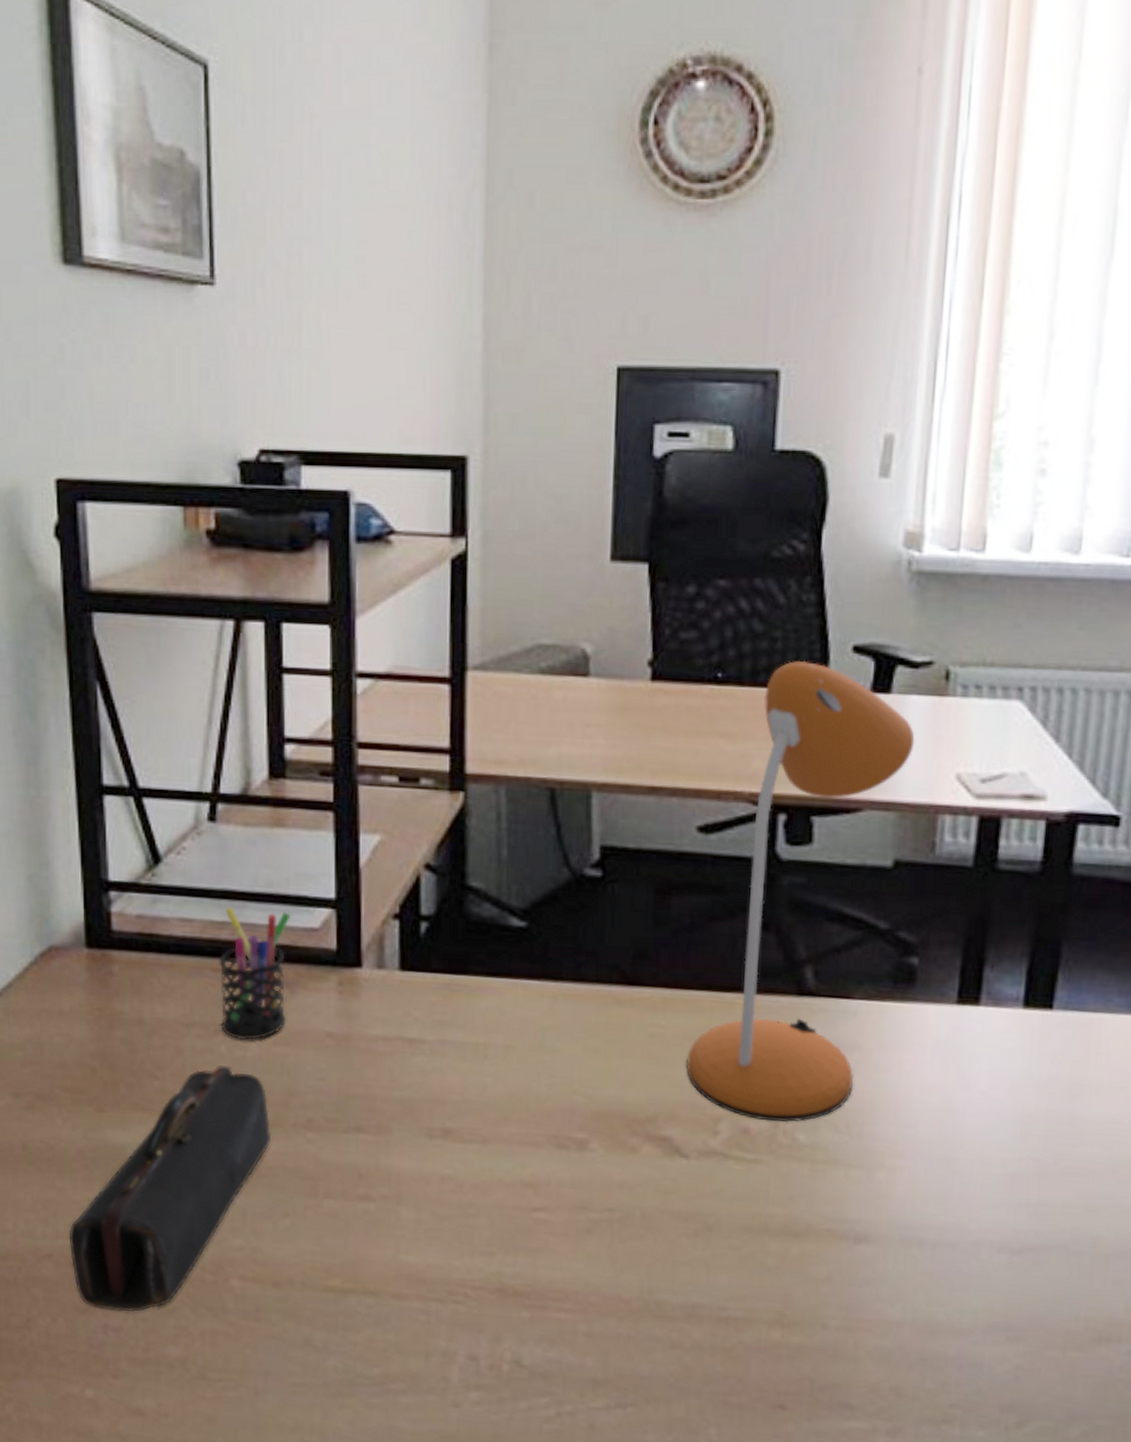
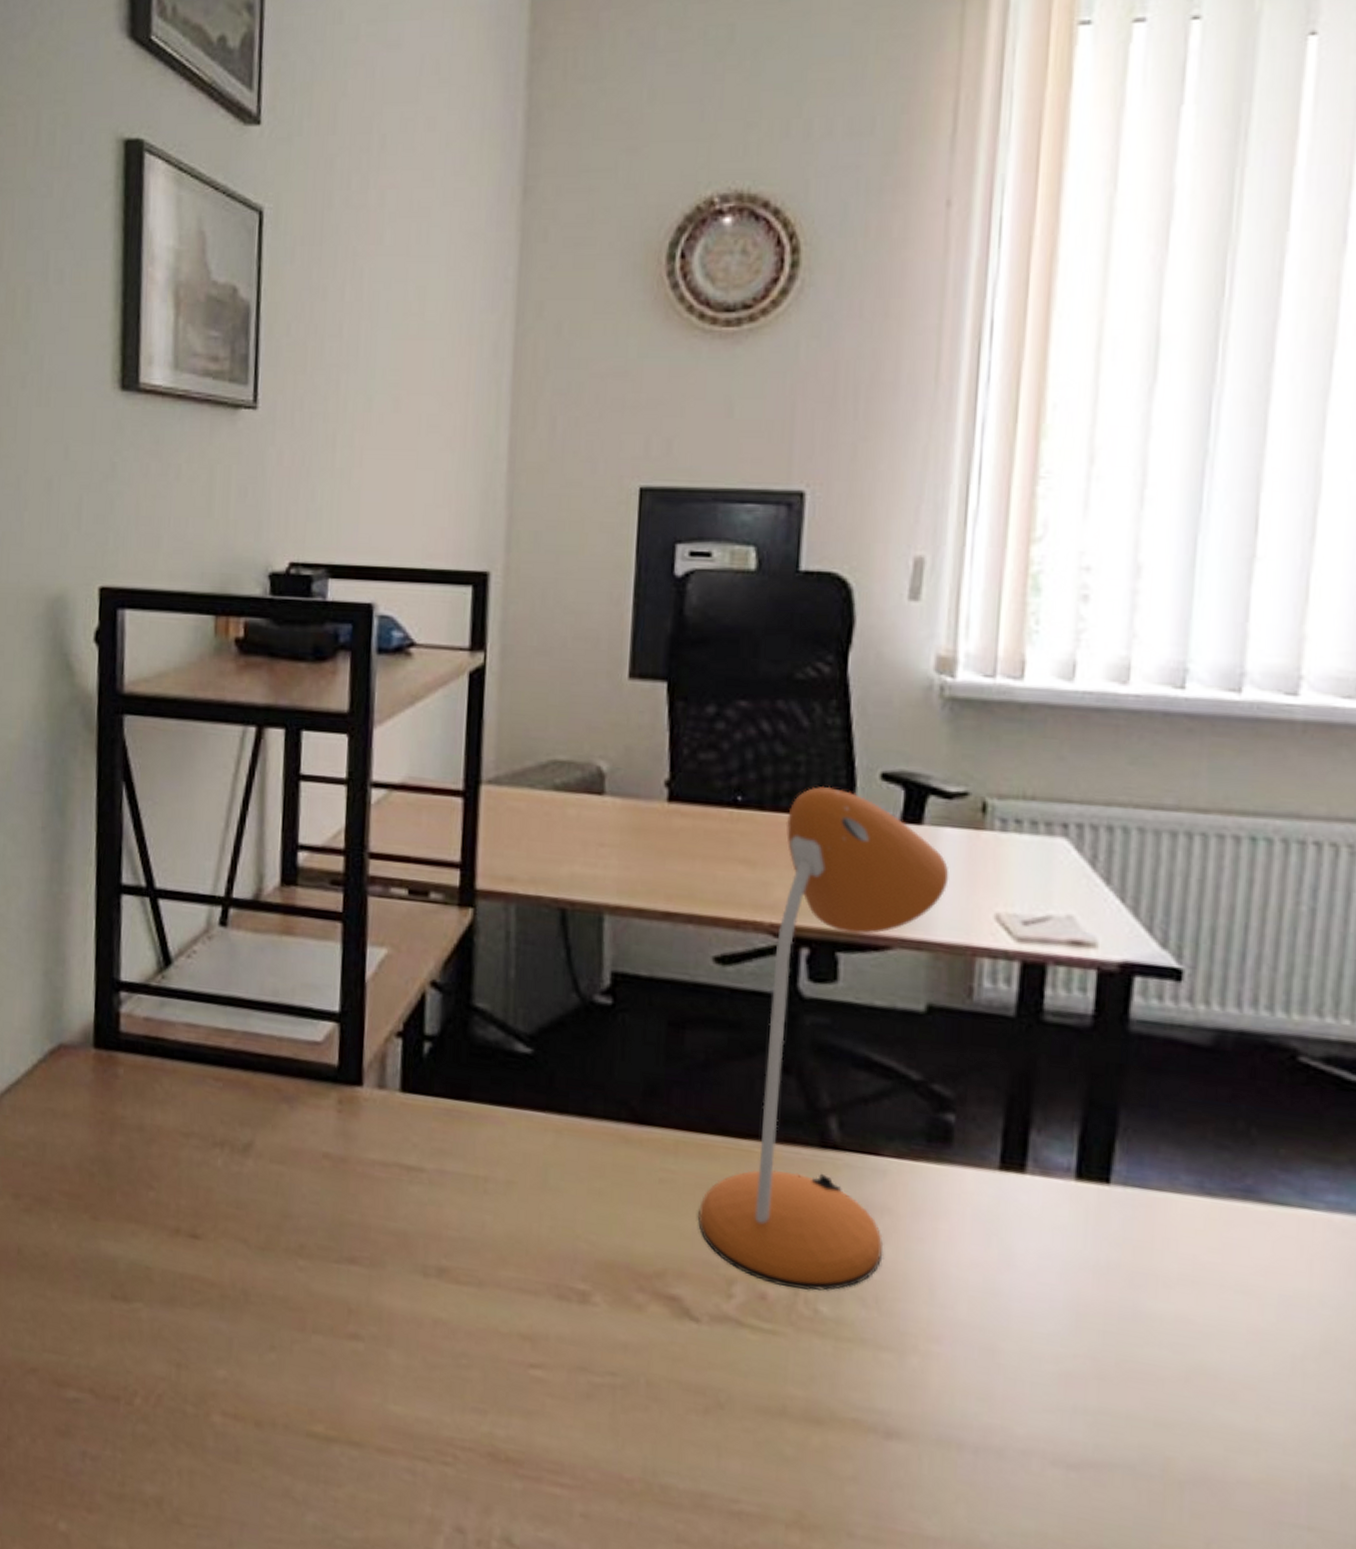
pencil case: present [68,1065,272,1313] -> none [55,1180,263,1441]
pen holder: present [219,906,291,1041] -> none [218,1014,294,1156]

